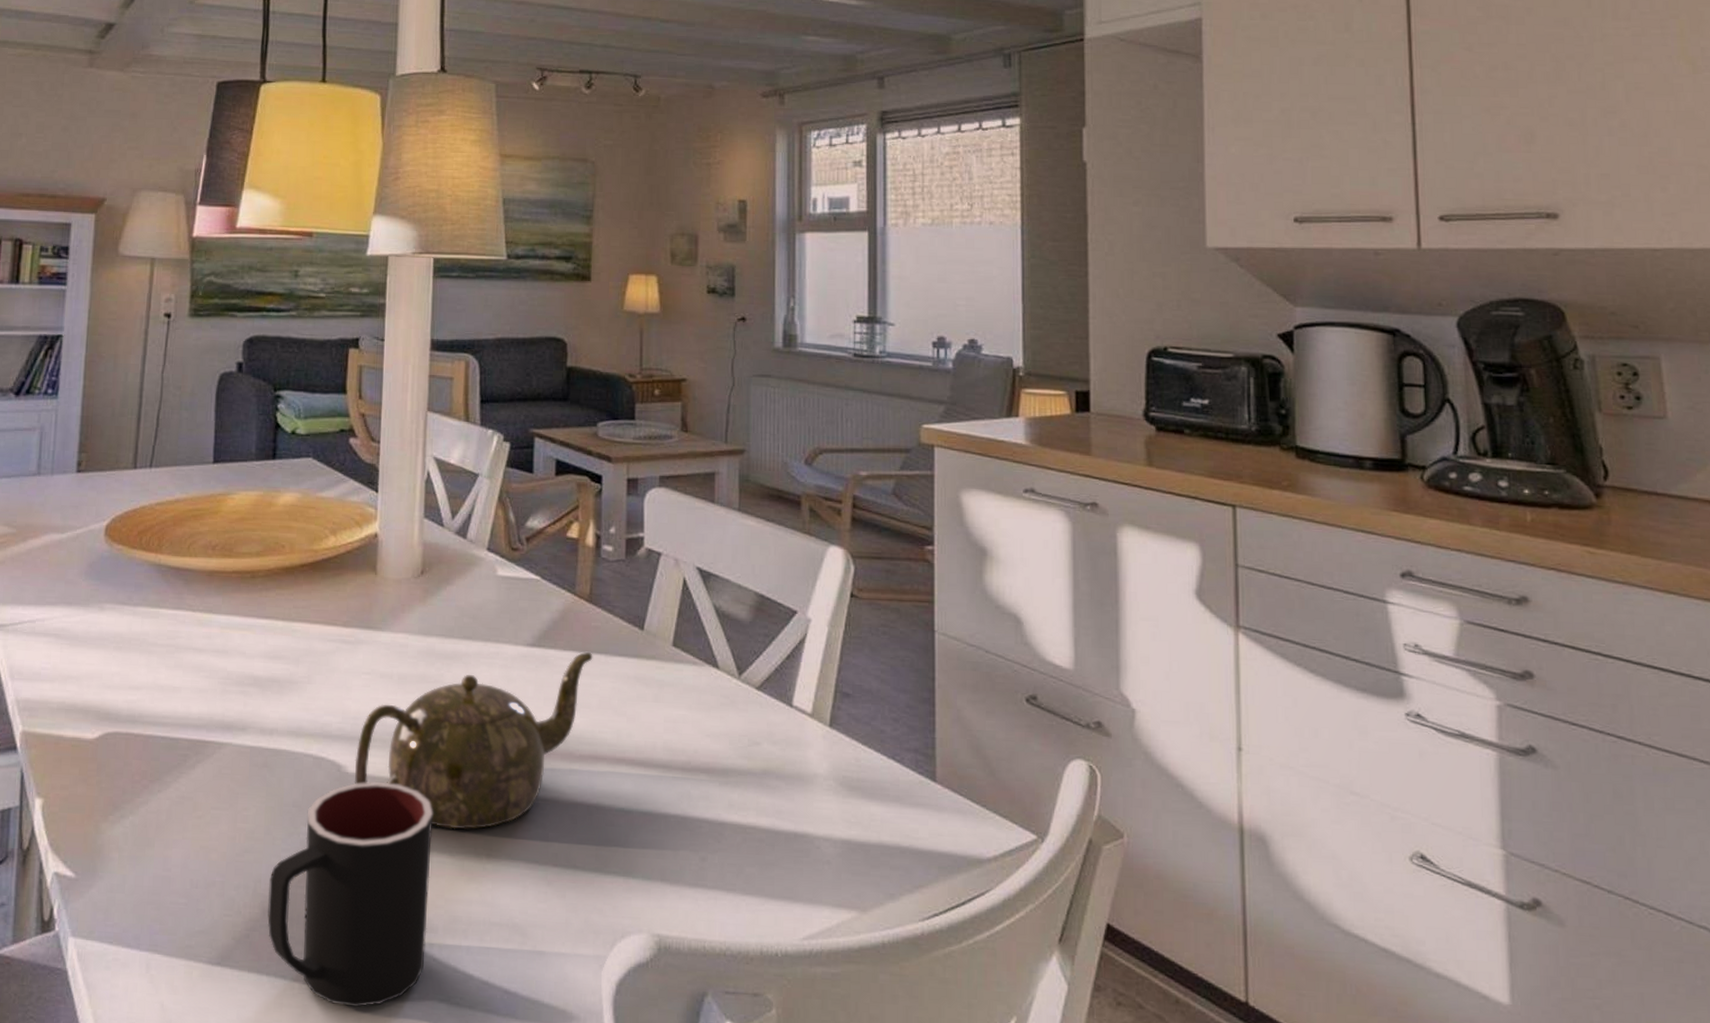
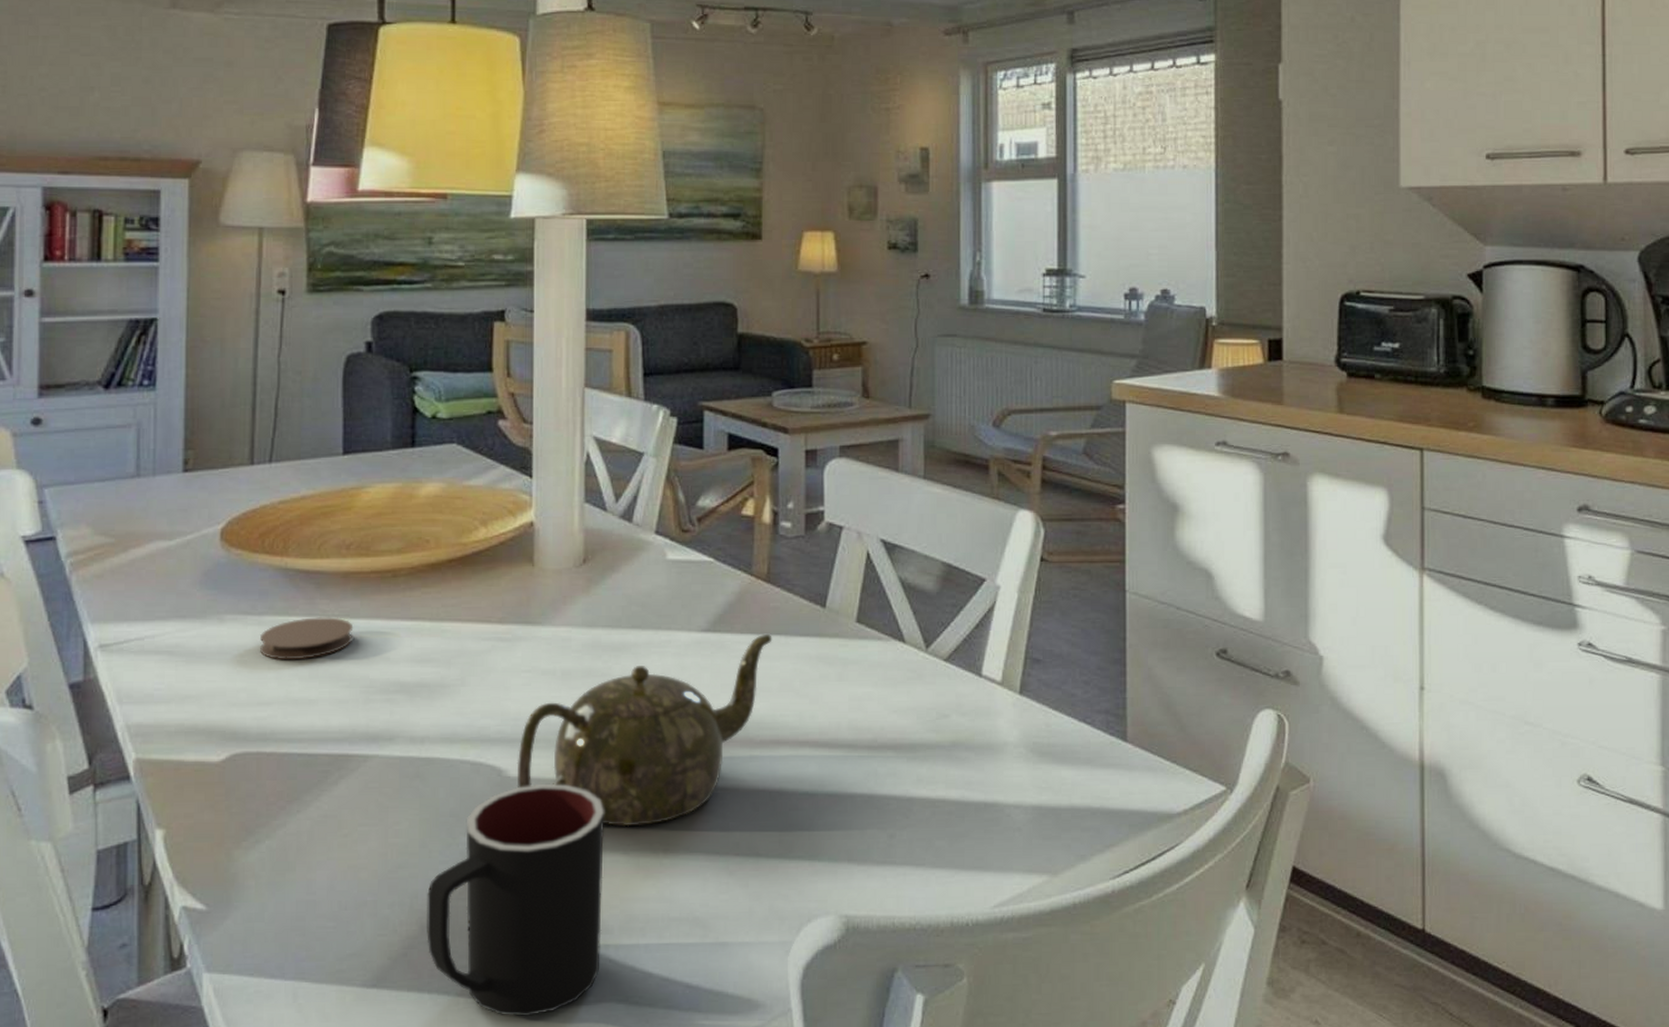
coaster: none [133,611,215,650] -> present [260,617,354,660]

